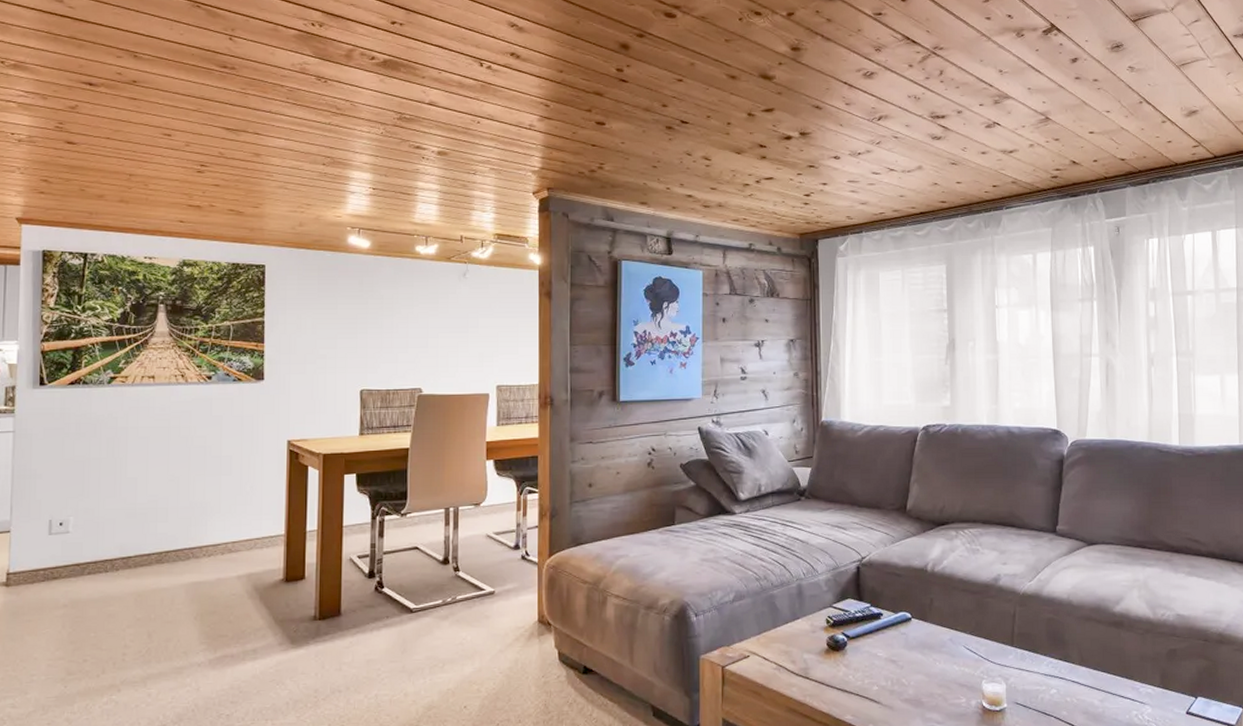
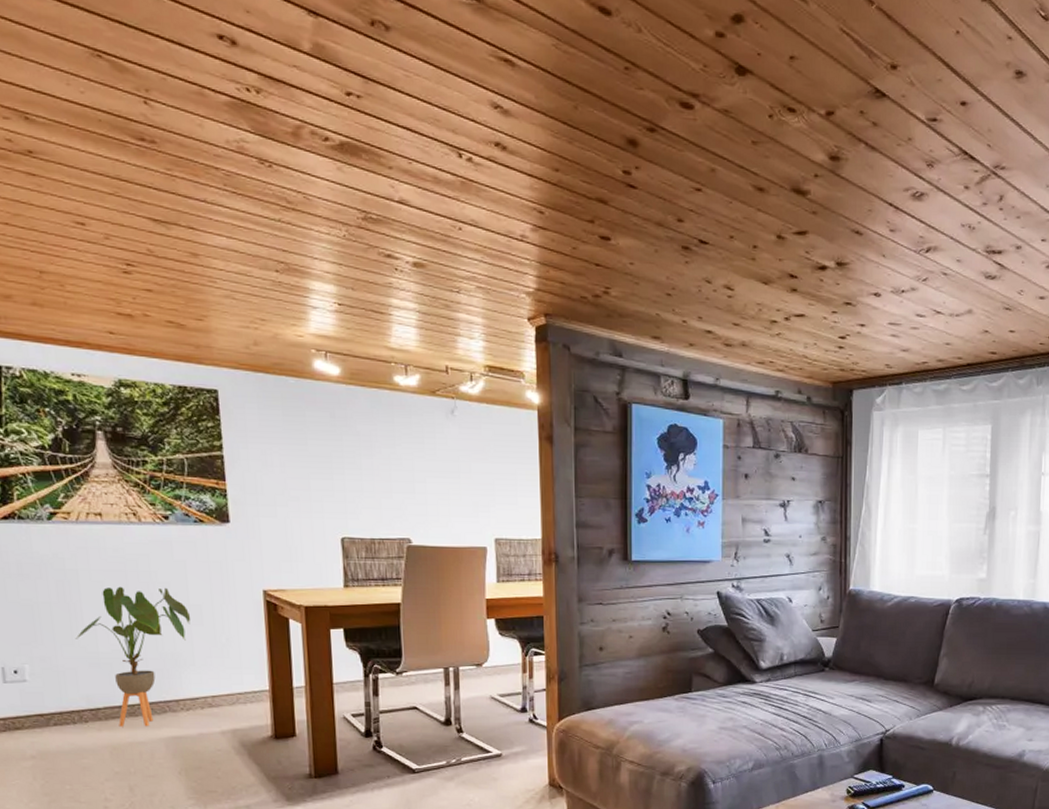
house plant: none [117,441,222,574] -> present [75,586,191,727]

